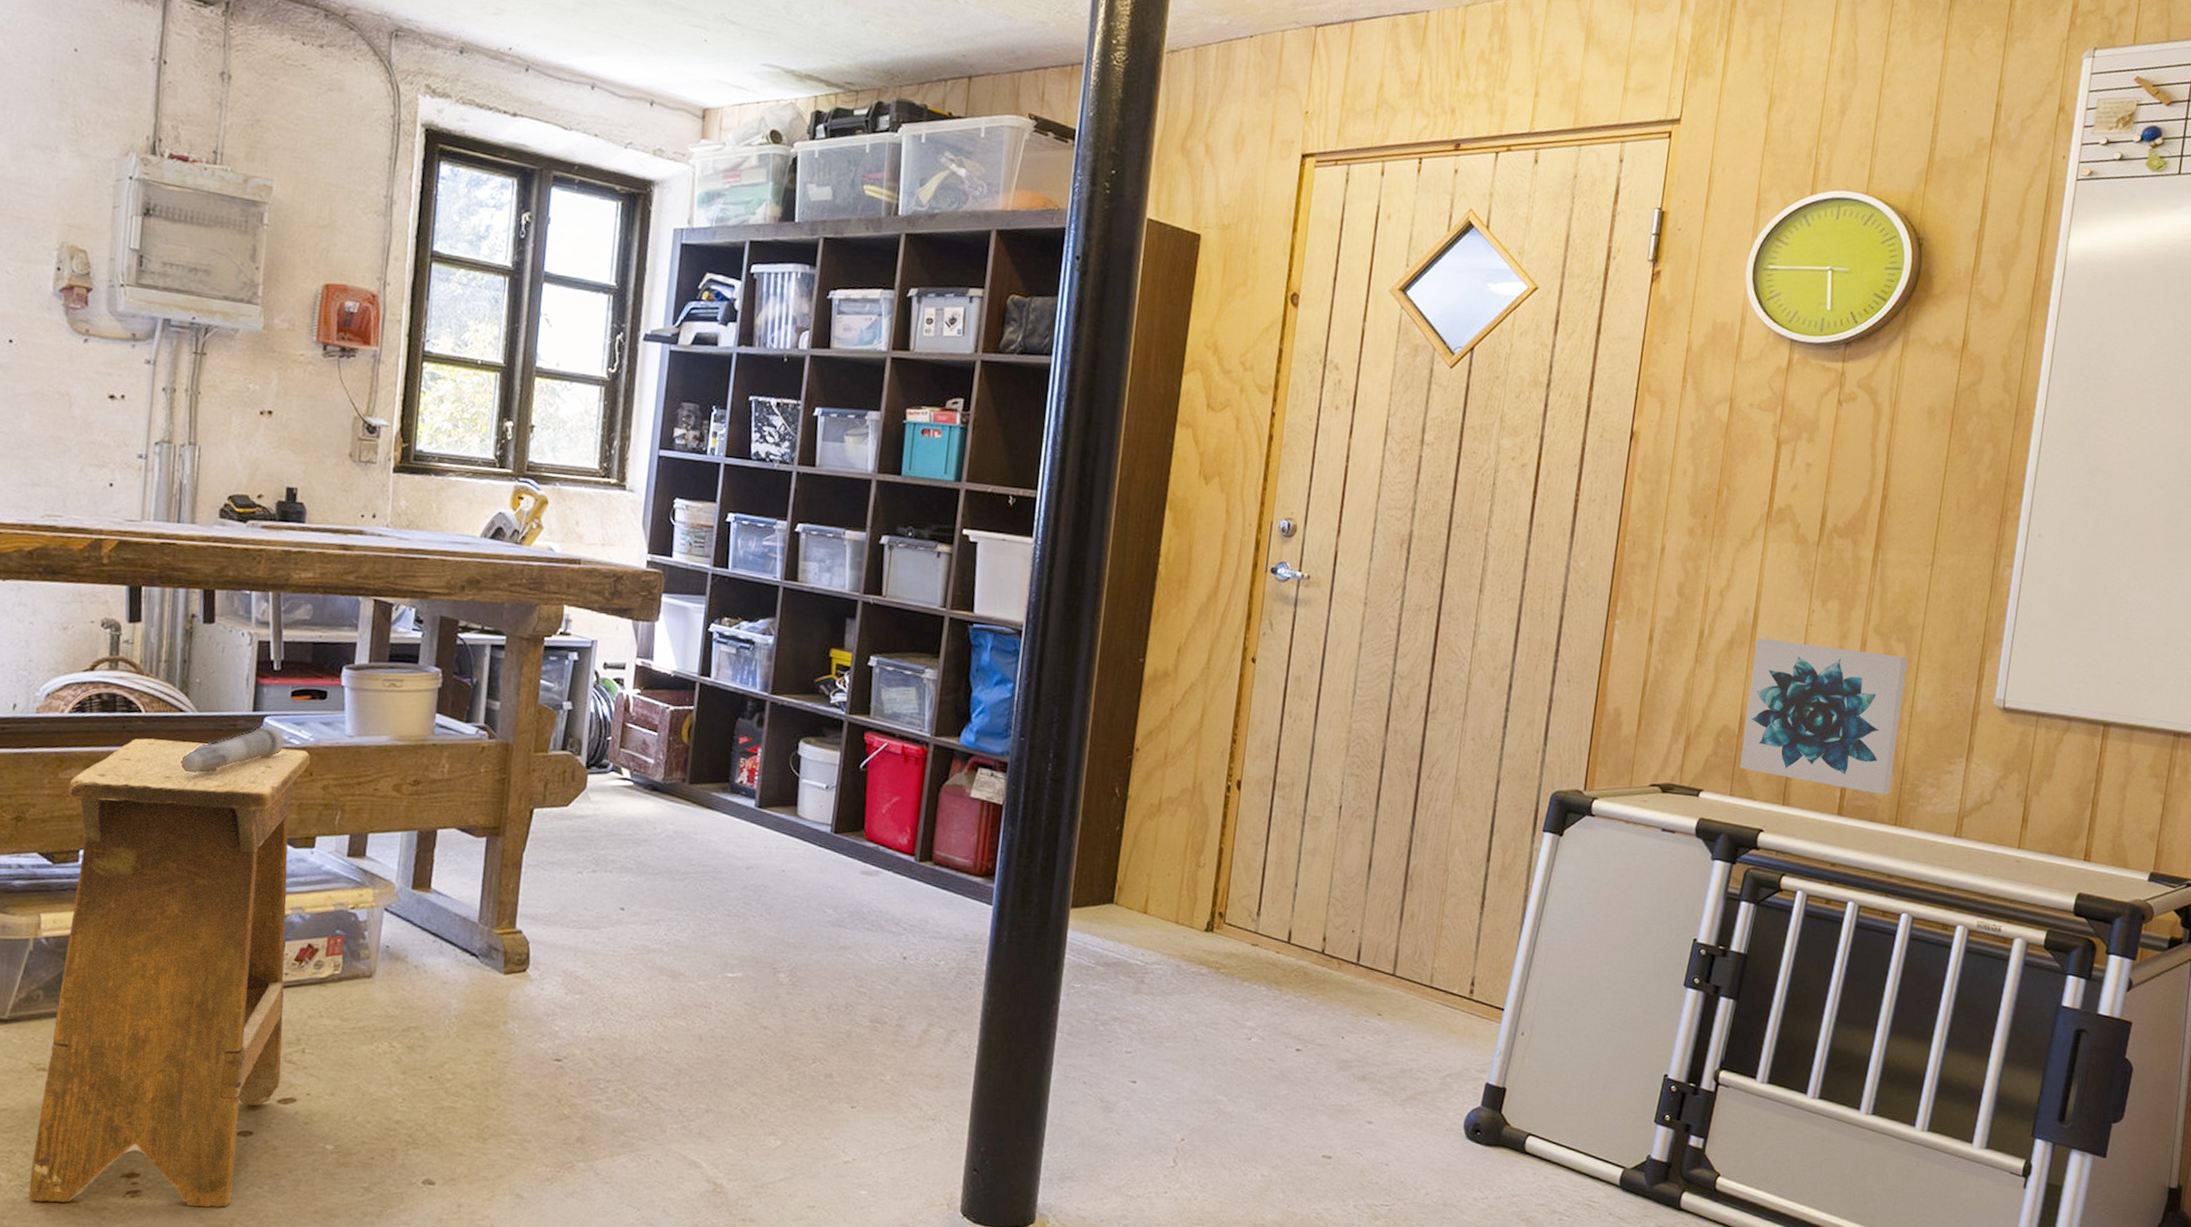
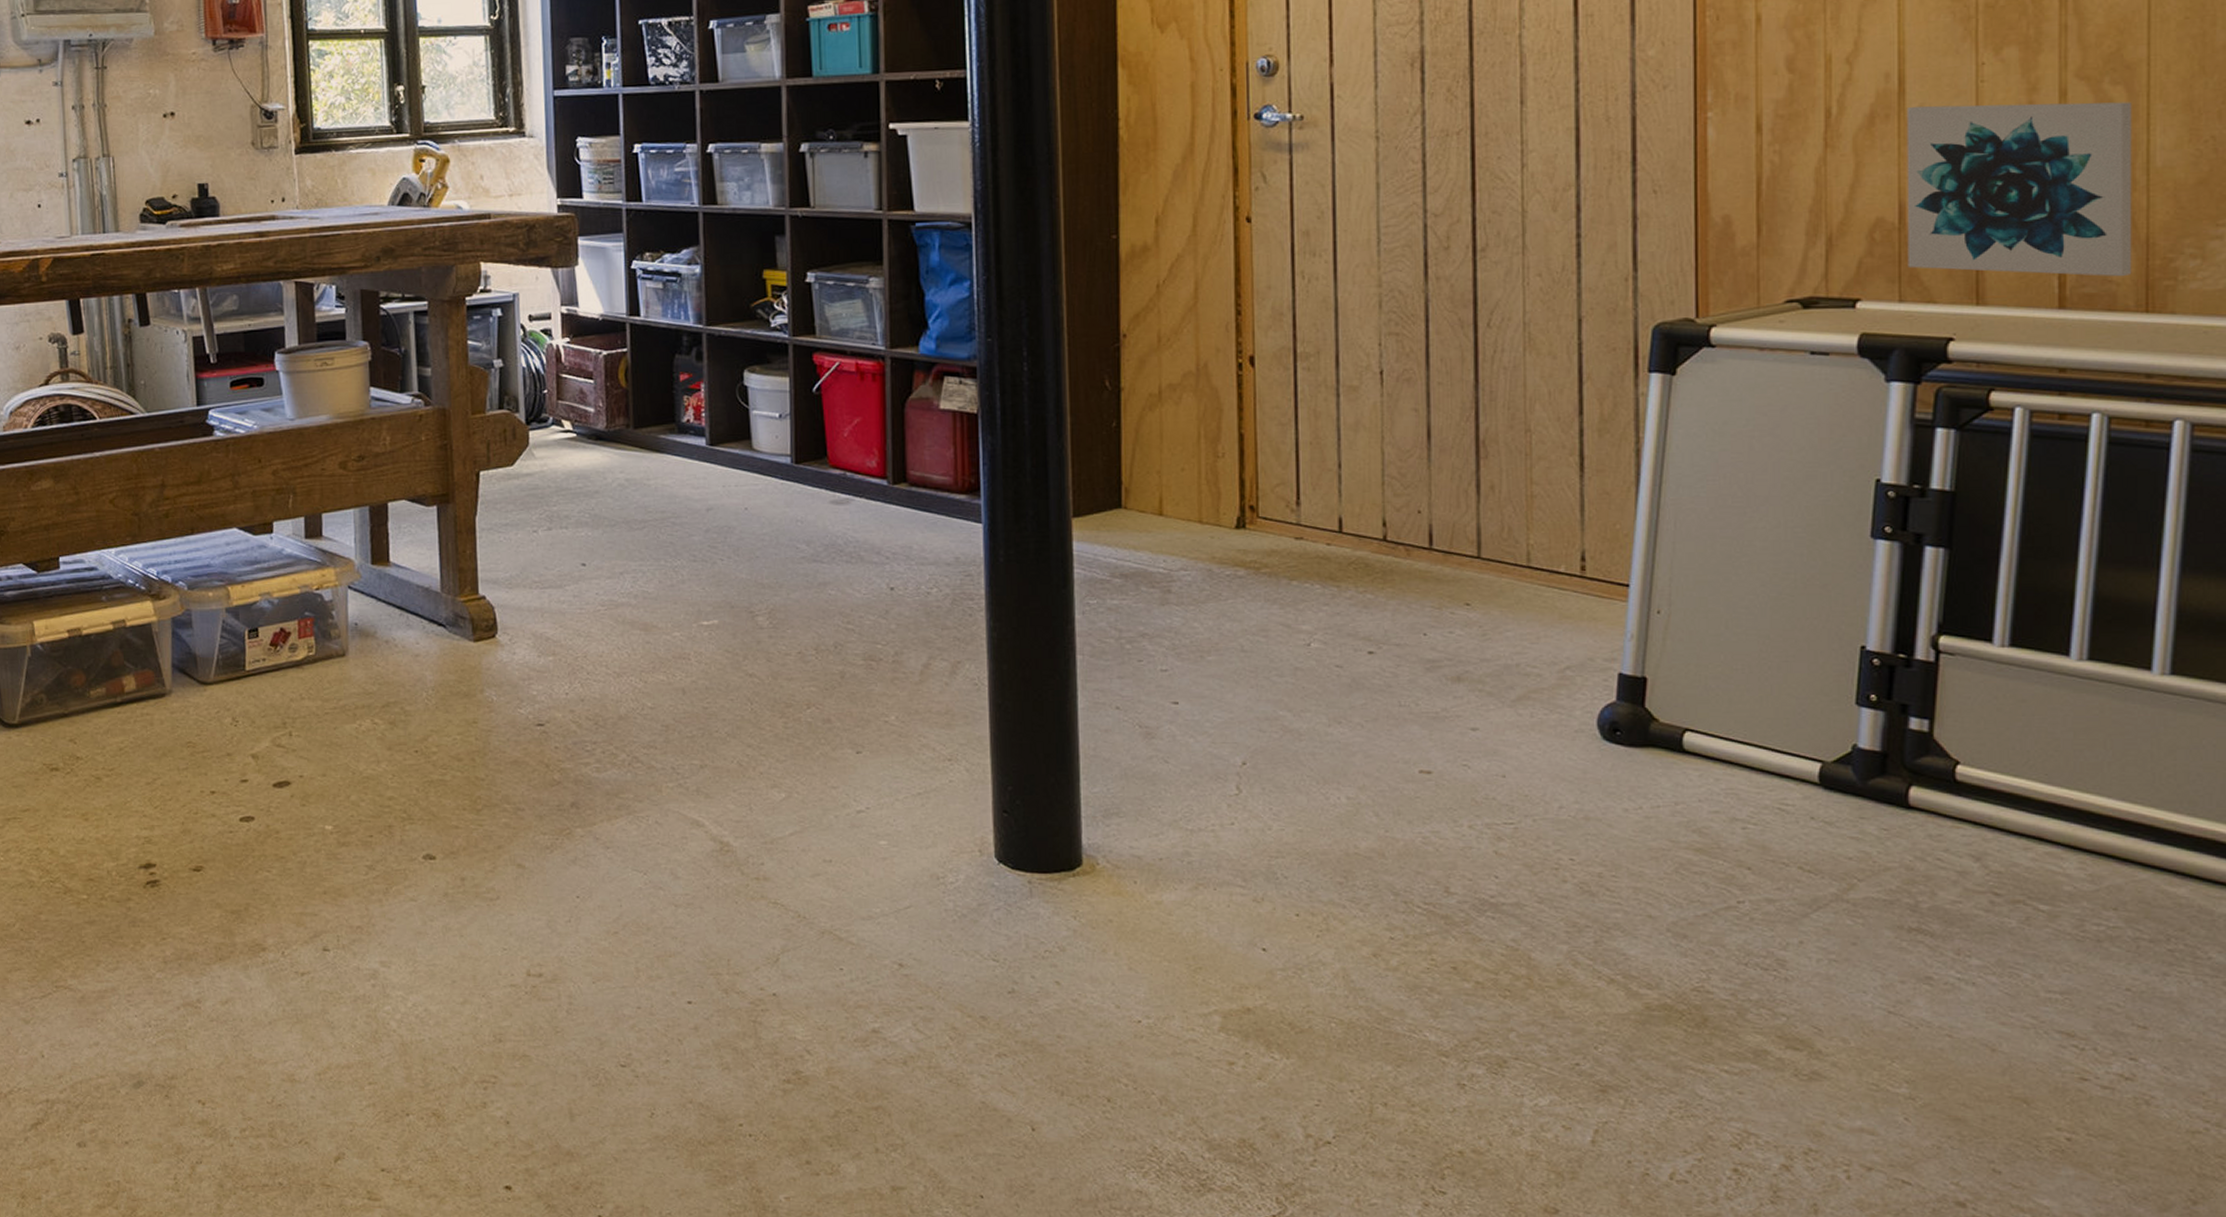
stool: present [28,738,310,1208] -> none [41,438,273,896]
tool: present [181,723,288,773] -> none [138,415,233,473]

